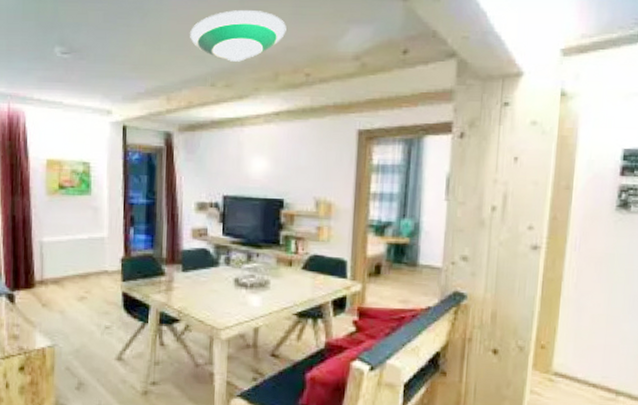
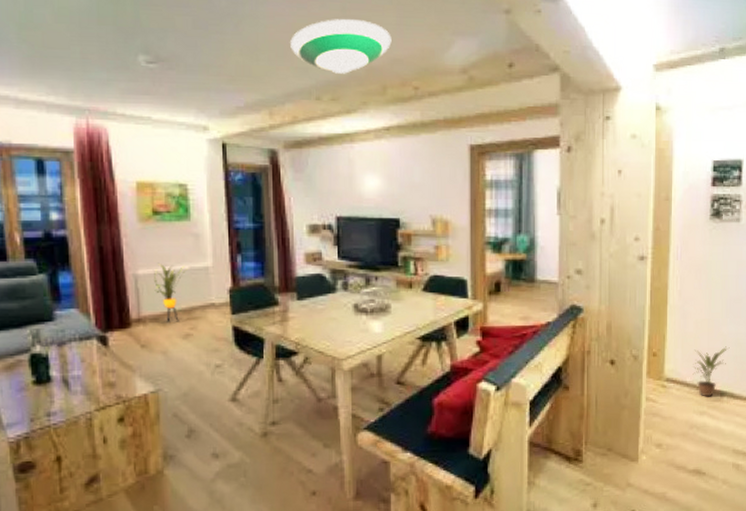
house plant: none [56,231,86,286] -> present [154,262,188,322]
potted plant: none [585,344,630,396] -> present [693,346,730,397]

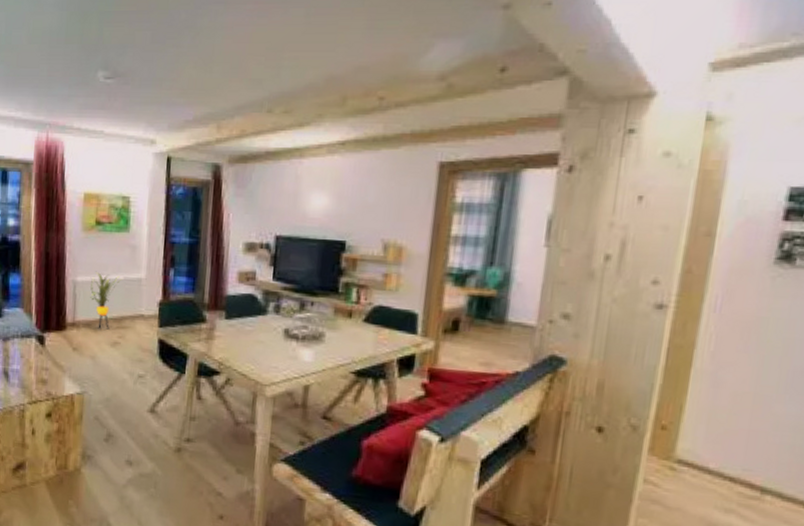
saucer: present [290,19,392,74] -> none [246,26,359,85]
potted plant: present [693,346,730,397] -> none [719,428,785,493]

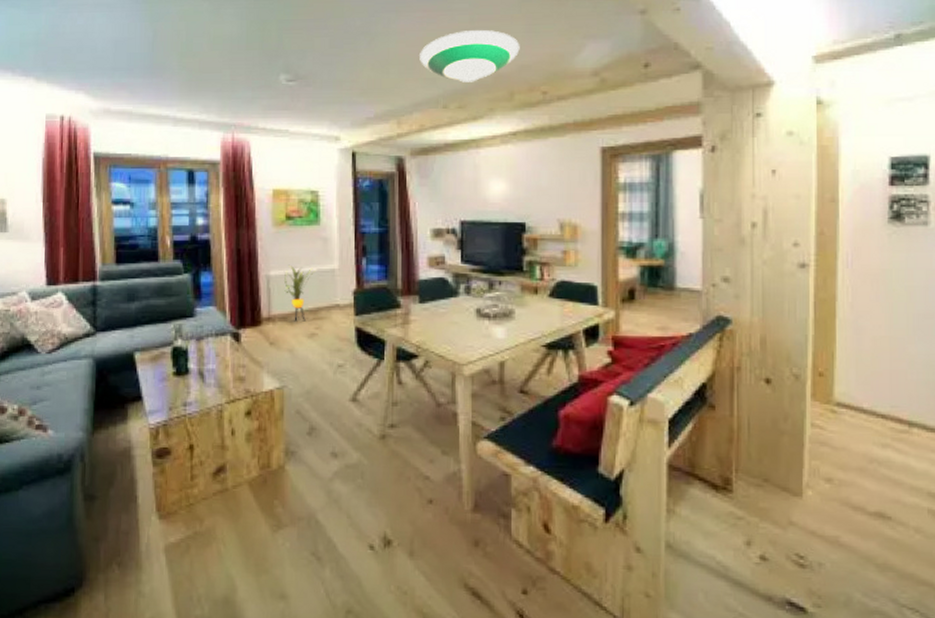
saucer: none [246,26,359,85] -> present [420,30,520,82]

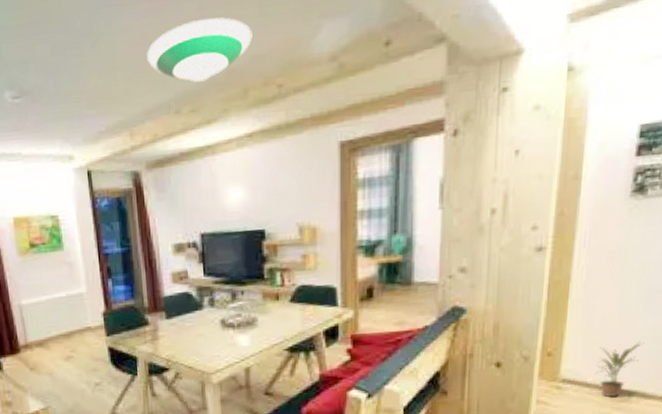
house plant: present [284,264,315,322] -> none [35,292,65,347]
potted plant: none [871,368,919,427] -> present [595,341,645,398]

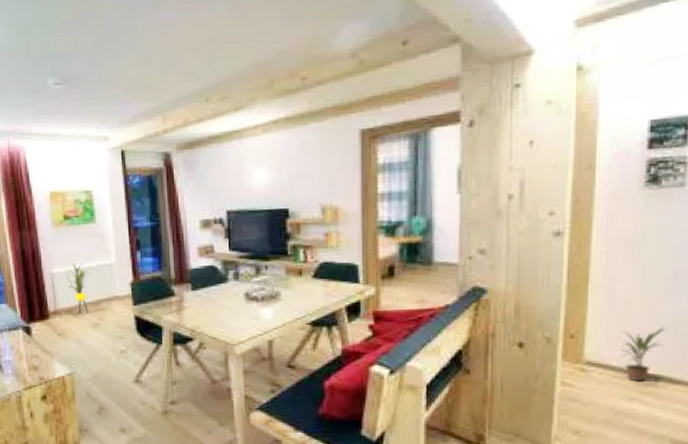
house plant: none [35,292,65,347] -> present [66,261,95,314]
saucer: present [147,17,253,82] -> none [180,17,278,74]

